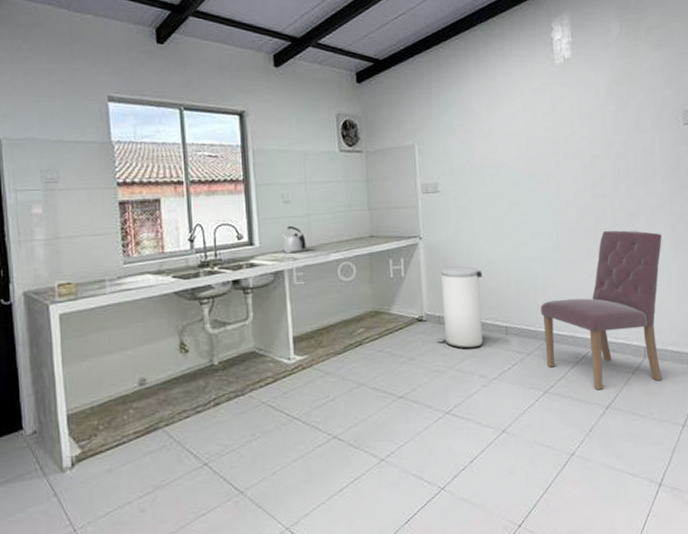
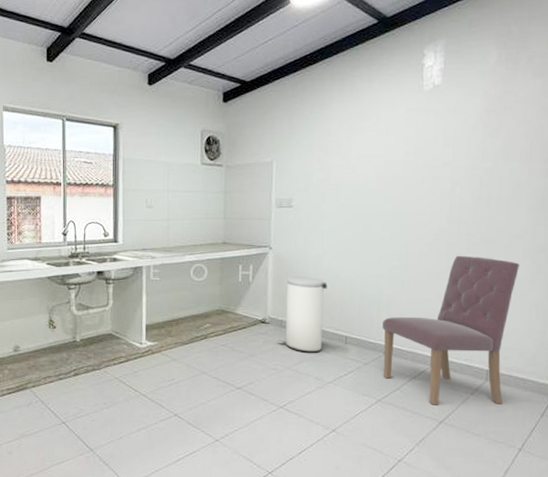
kettle: present [282,225,307,254] -> none [143,228,164,252]

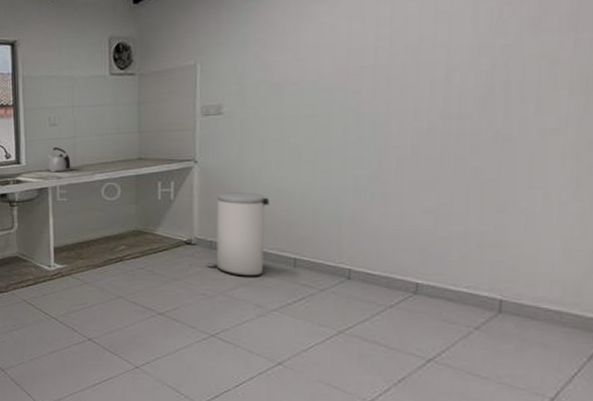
kettle: none [143,228,164,252] -> present [47,147,71,173]
dining chair: present [381,255,519,405] -> none [344,158,555,343]

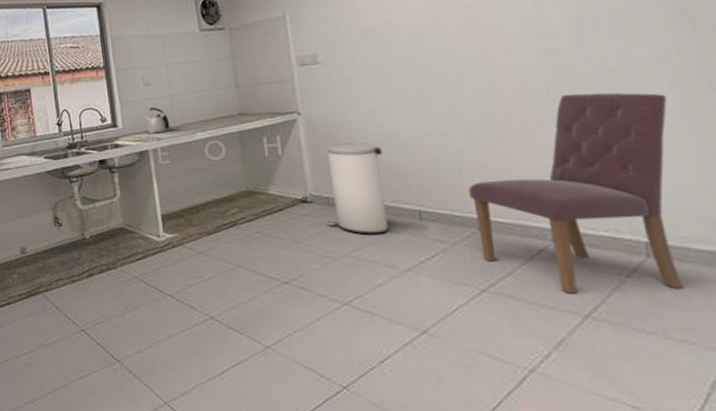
dining chair: none [344,158,555,343] -> present [467,92,684,294]

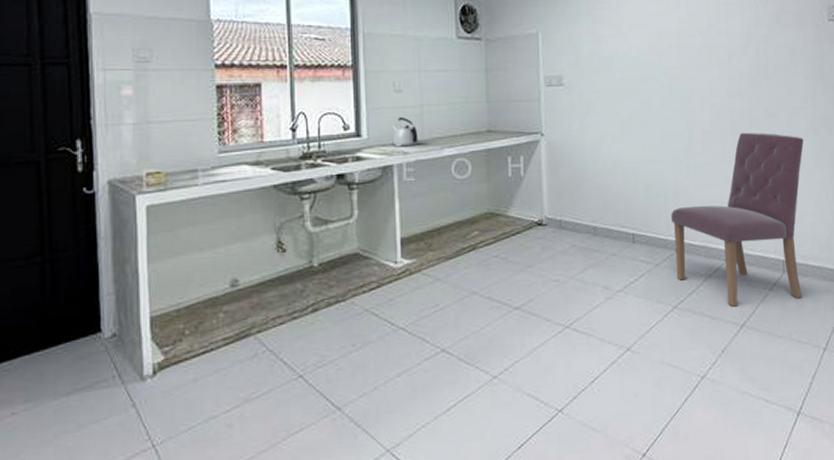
pedal bin: present [326,142,388,236] -> none [557,166,609,259]

